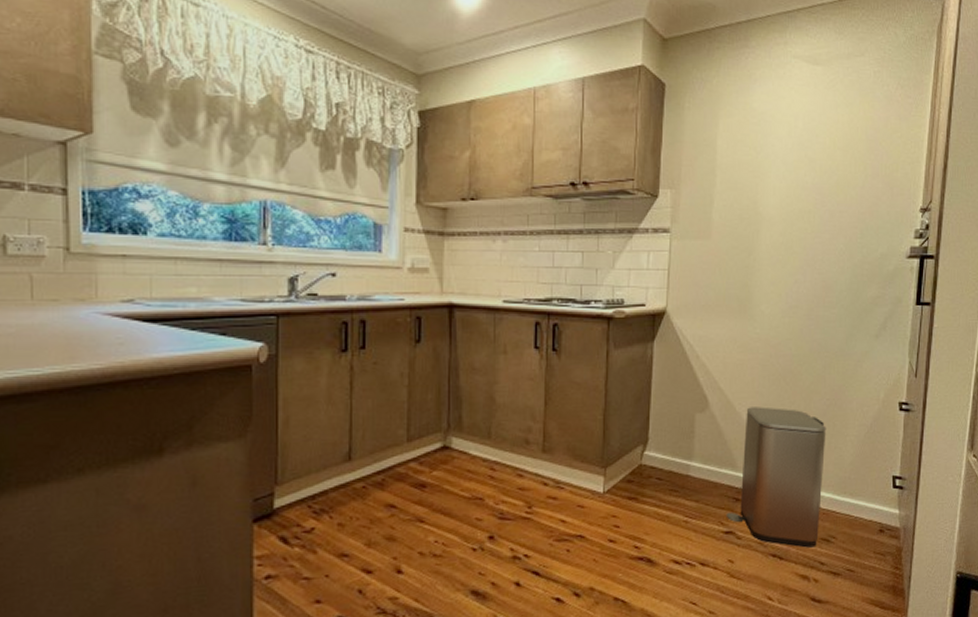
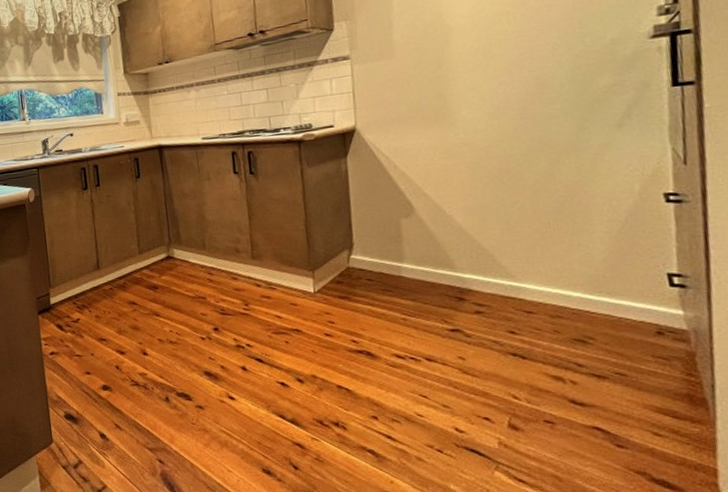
pedal bin: present [726,407,826,548] -> none [449,208,571,348]

